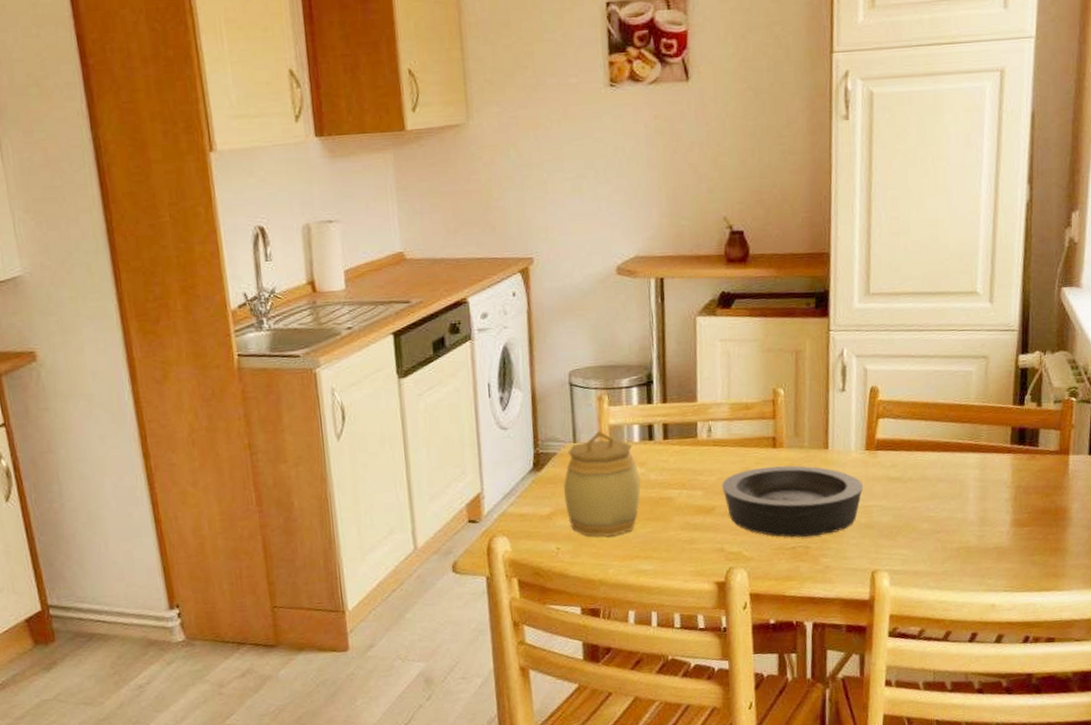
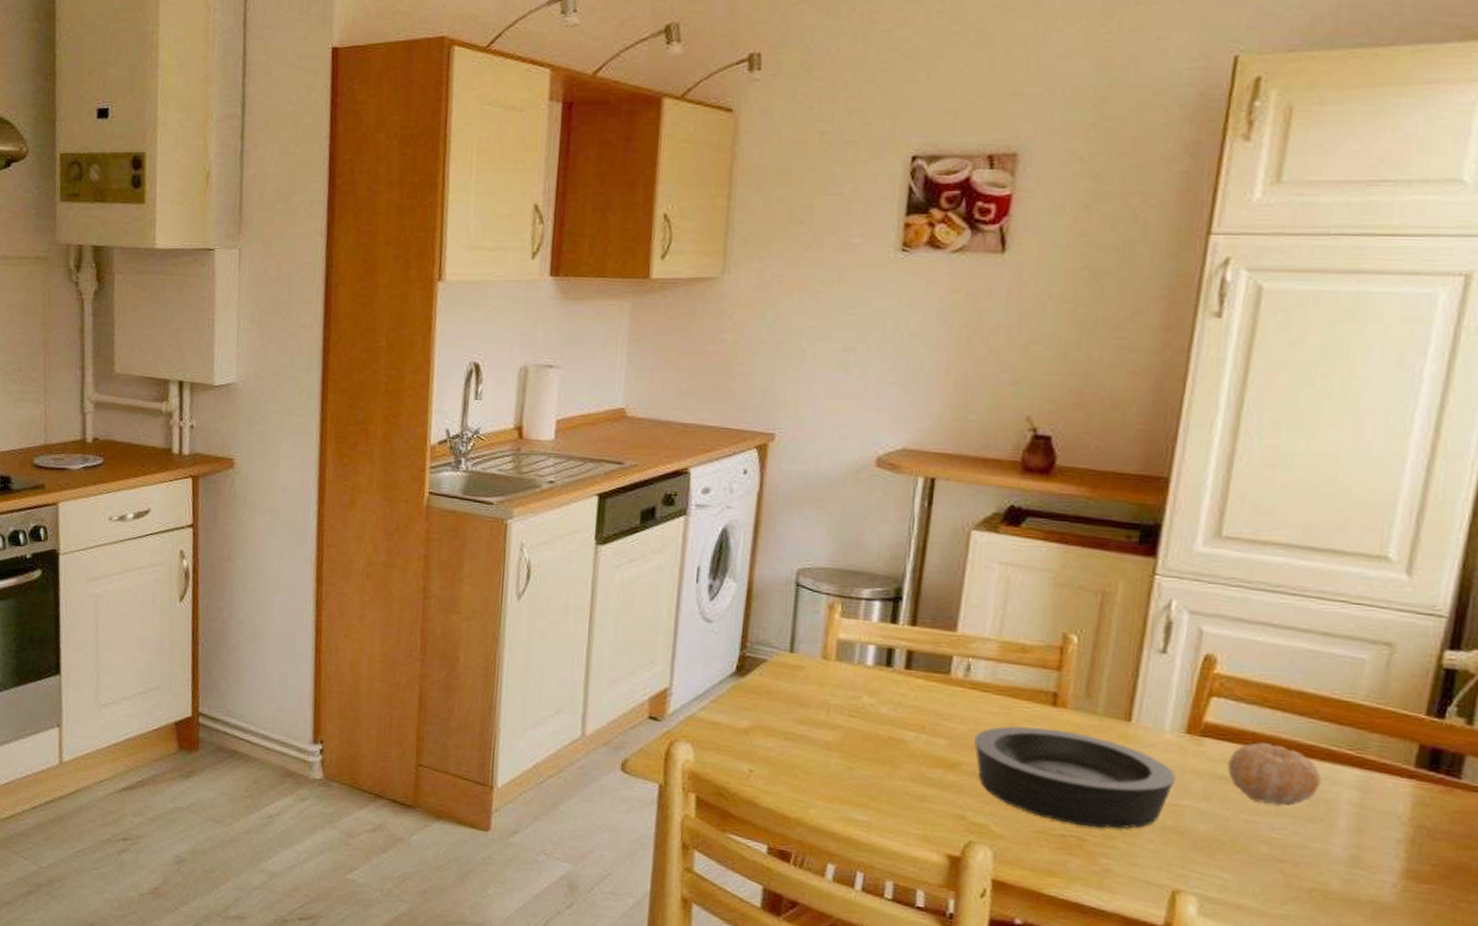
jar: present [564,431,641,537] -> none [768,644,868,771]
fruit: none [895,445,956,492] -> present [1227,741,1321,807]

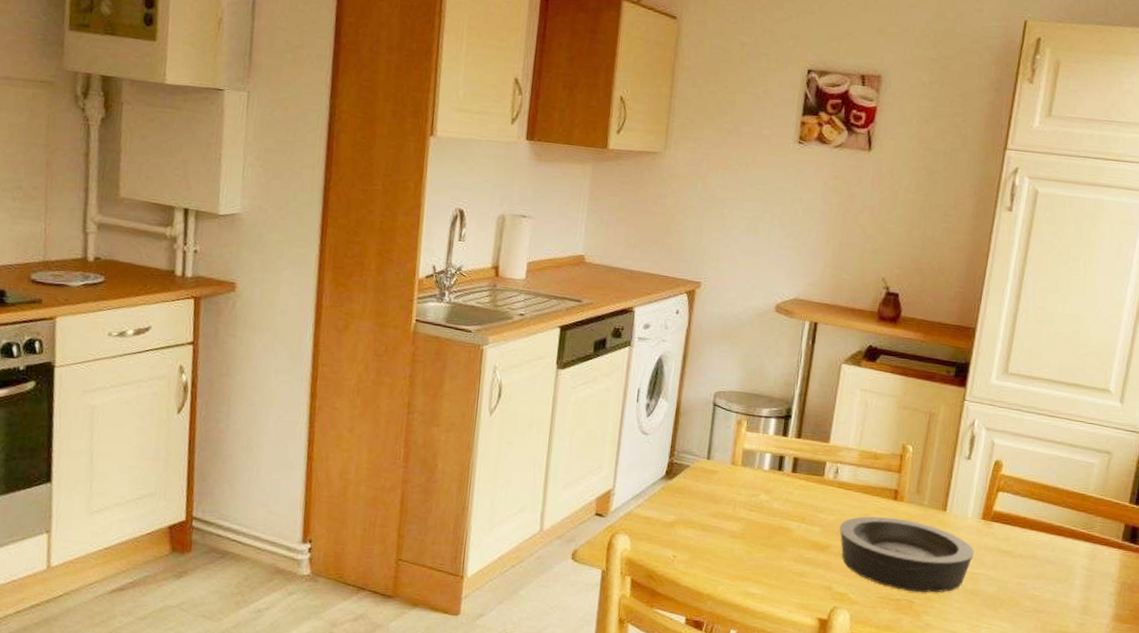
fruit: present [1227,741,1321,807] -> none [1007,524,1066,572]

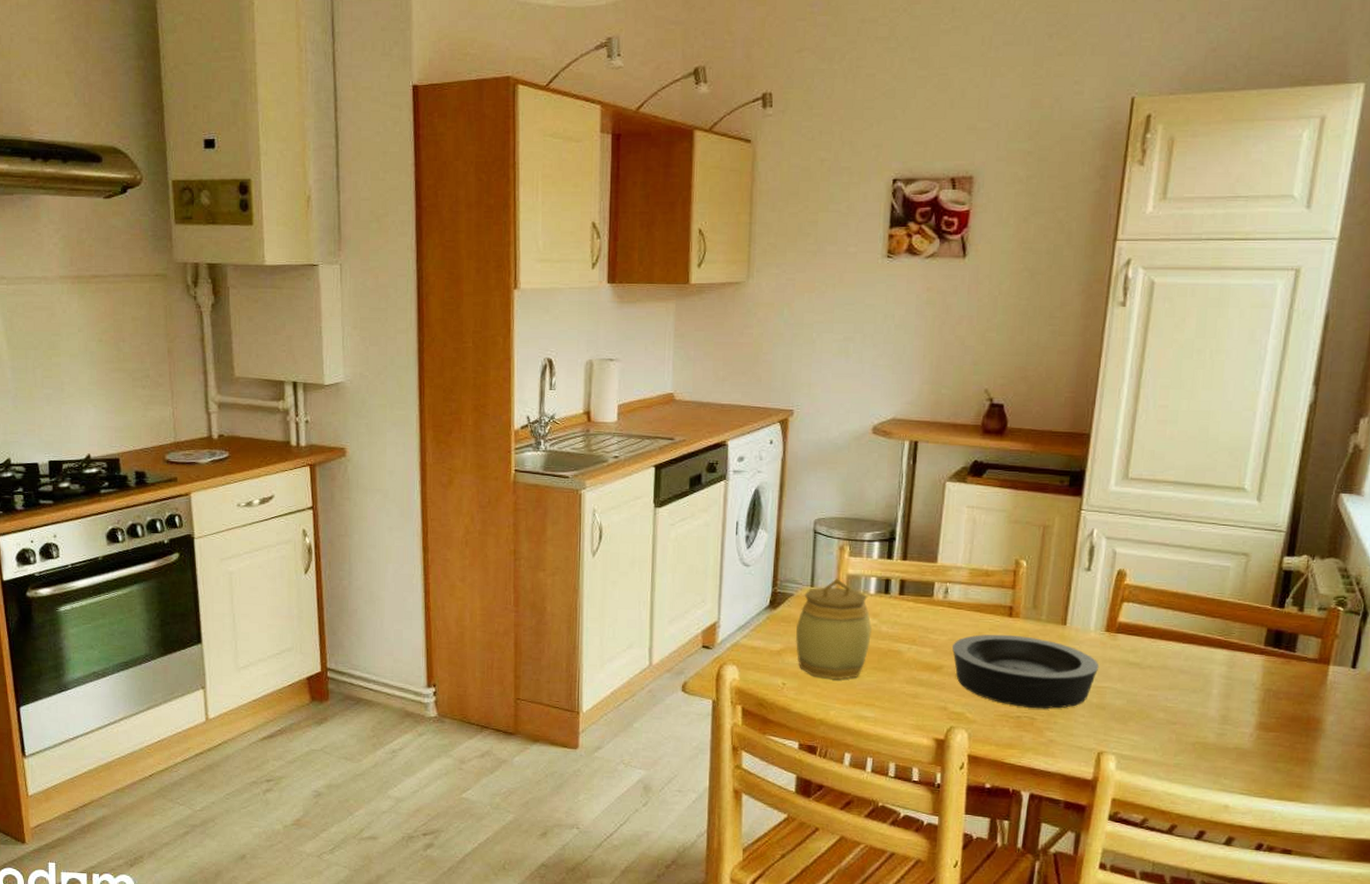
jar: none [689,453,764,555] -> present [796,579,872,680]

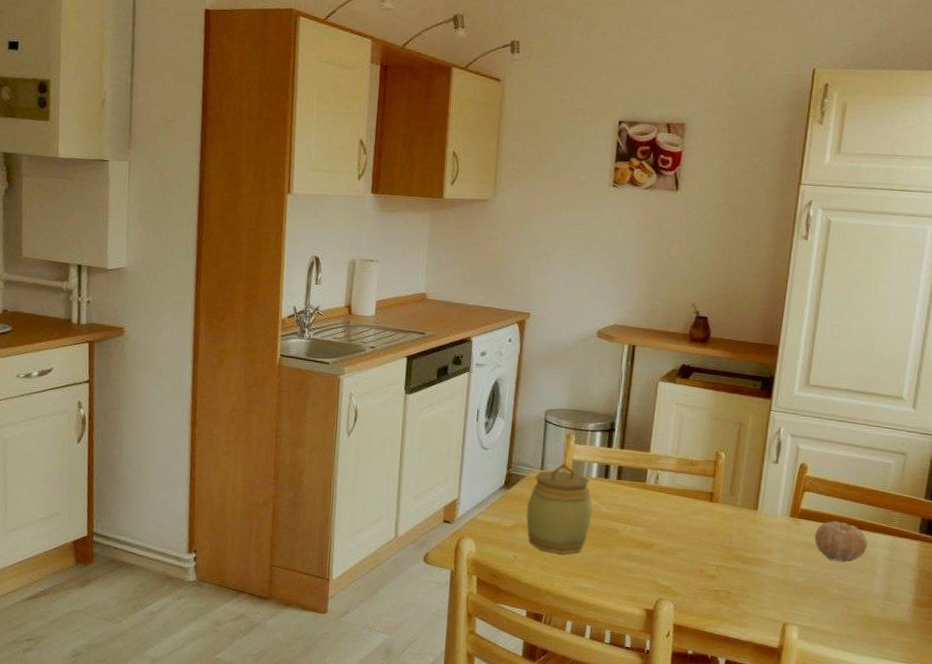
bowl: present [951,634,1100,709] -> none [661,516,785,584]
fruit: none [1135,634,1201,682] -> present [814,520,868,563]

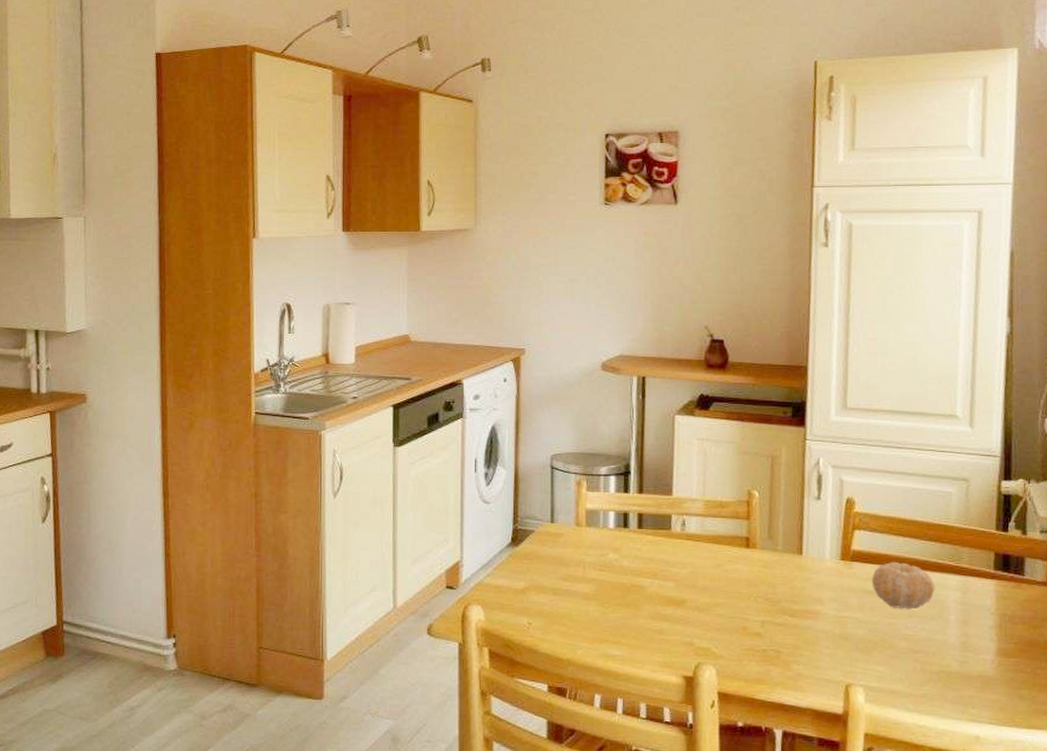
jar: present [526,463,593,554] -> none [539,514,613,618]

